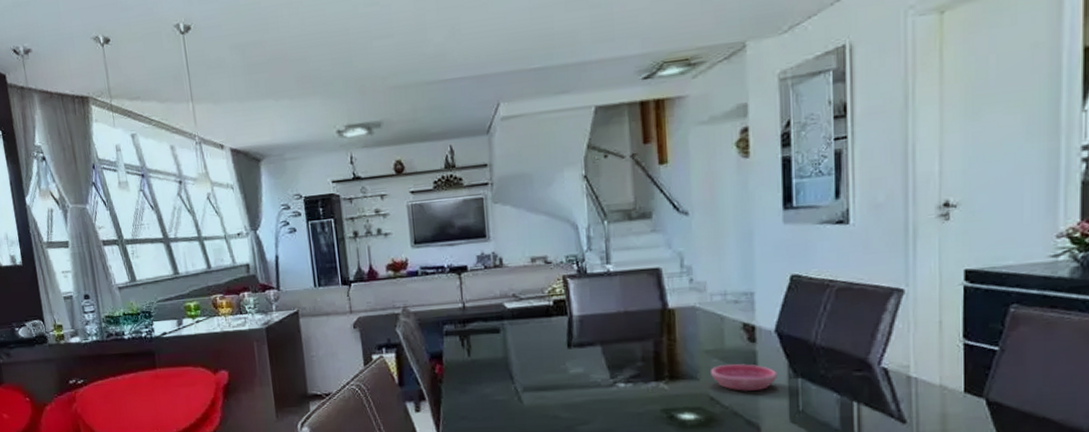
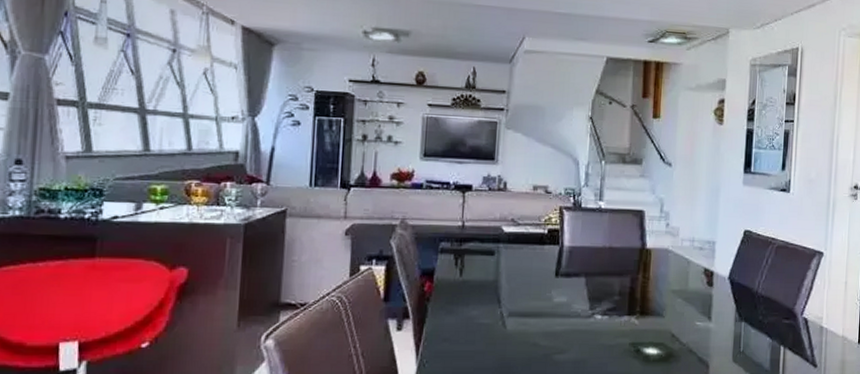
saucer: present [711,364,778,391] -> none [675,305,727,330]

